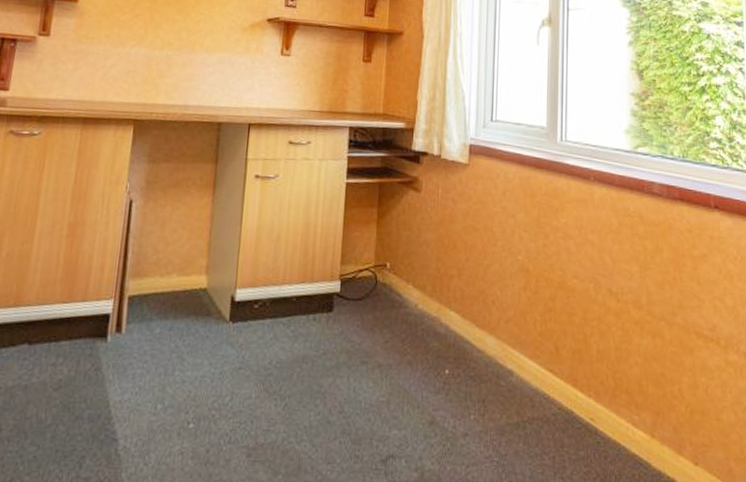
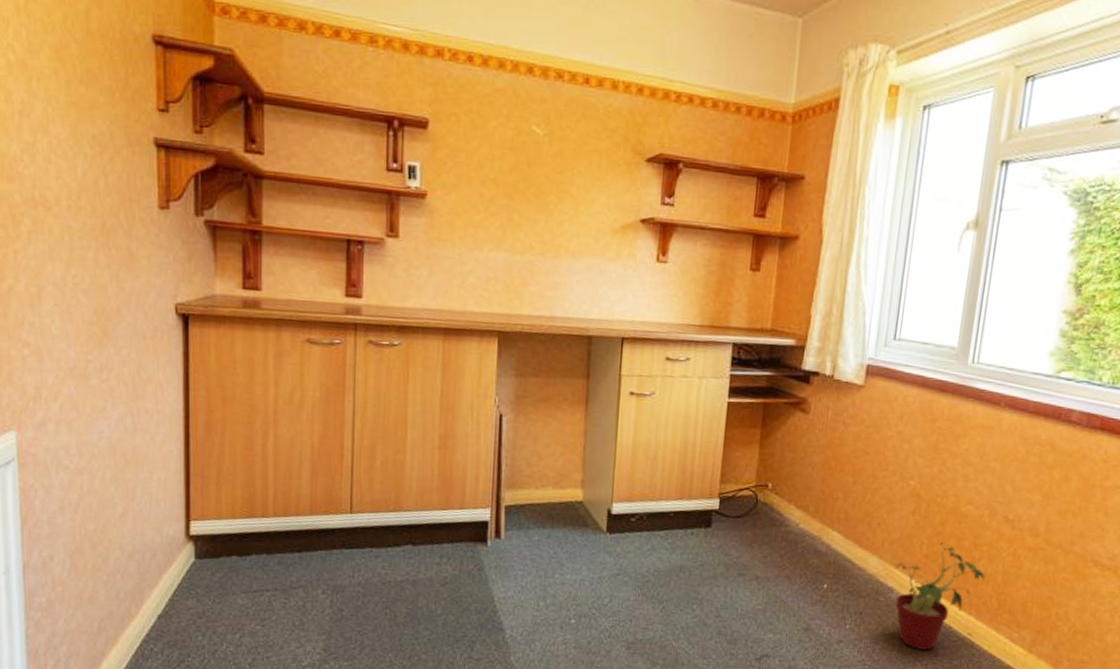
potted plant: none [512,318,598,440] -> present [894,541,985,650]

